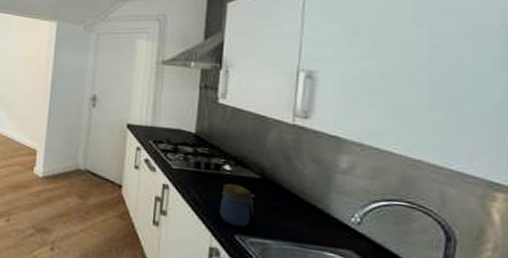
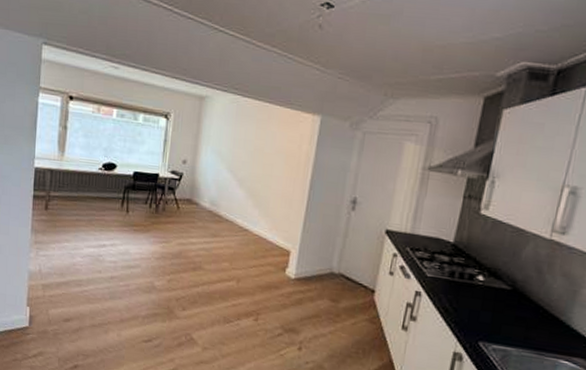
jar: present [220,183,255,228] -> none [467,293,503,335]

